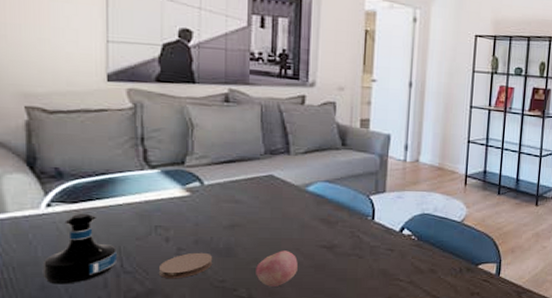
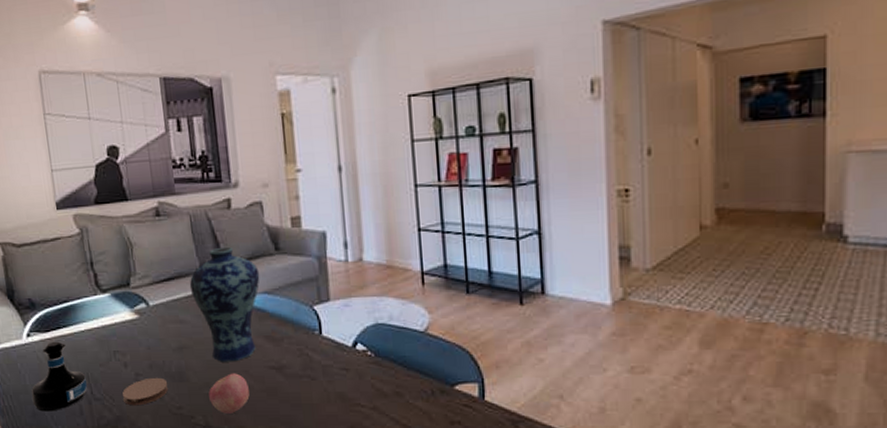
vase: none [251,137,324,241] -> present [189,246,260,362]

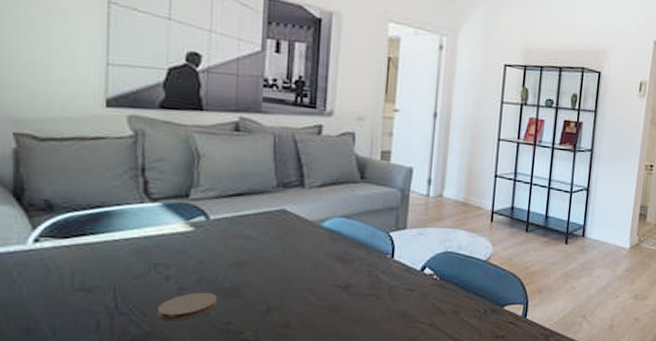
tequila bottle: present [31,341,87,412] -> none [27,249,111,327]
vase: present [189,246,260,362] -> none [261,169,341,280]
apple: present [208,373,250,414] -> none [264,290,310,329]

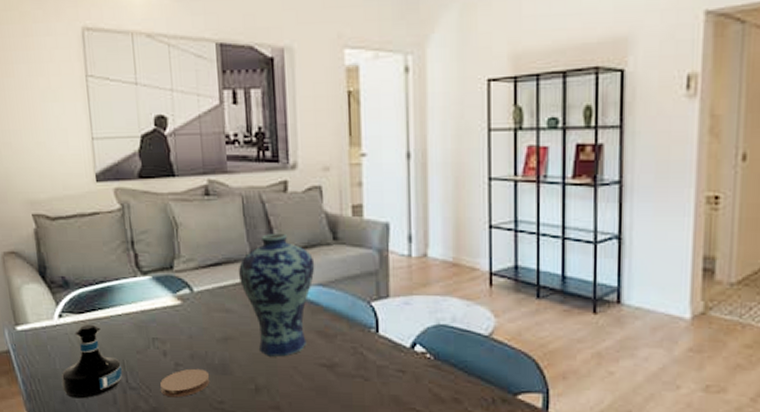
tequila bottle: none [27,249,111,327] -> present [61,324,122,399]
vase: none [261,169,341,280] -> present [238,233,315,357]

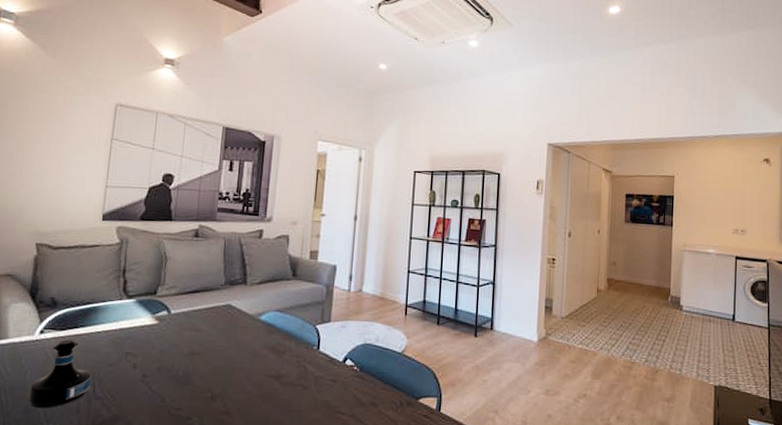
coaster: present [160,368,210,398] -> none [125,379,173,406]
vase: present [238,233,315,357] -> none [211,269,276,369]

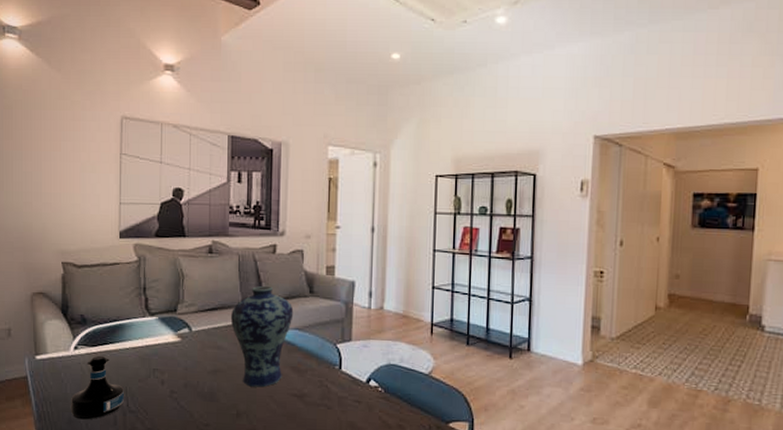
vase: none [211,269,276,369] -> present [230,285,294,388]

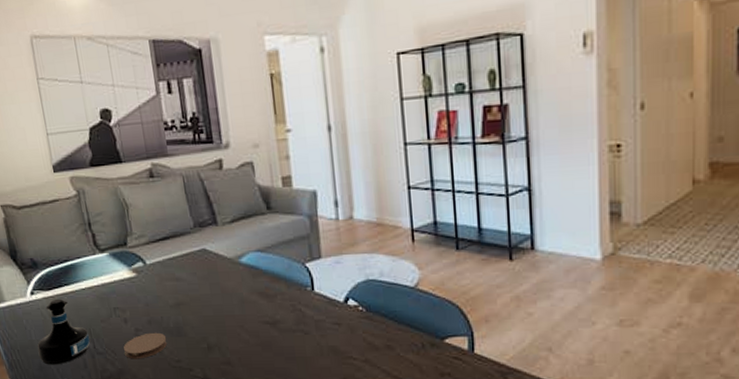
coaster: none [156,395,199,421] -> present [123,332,168,359]
vase: present [230,285,294,388] -> none [184,206,253,318]

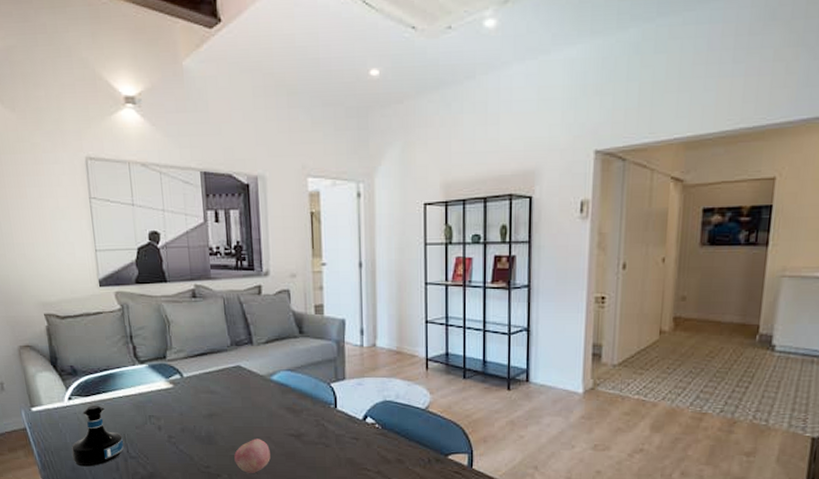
coaster: present [123,332,168,359] -> none [156,440,198,464]
apple: none [206,328,245,366] -> present [234,439,270,473]

